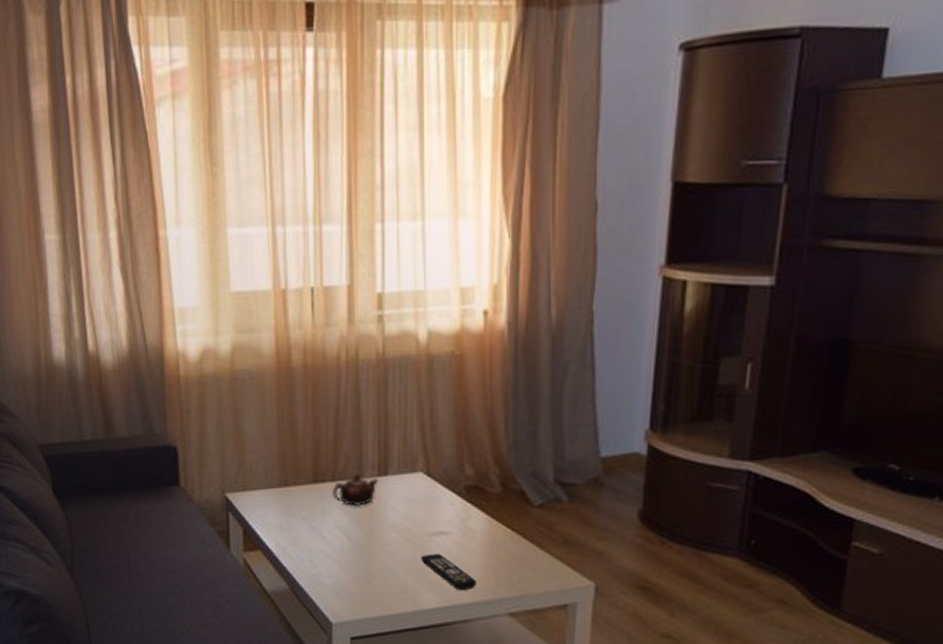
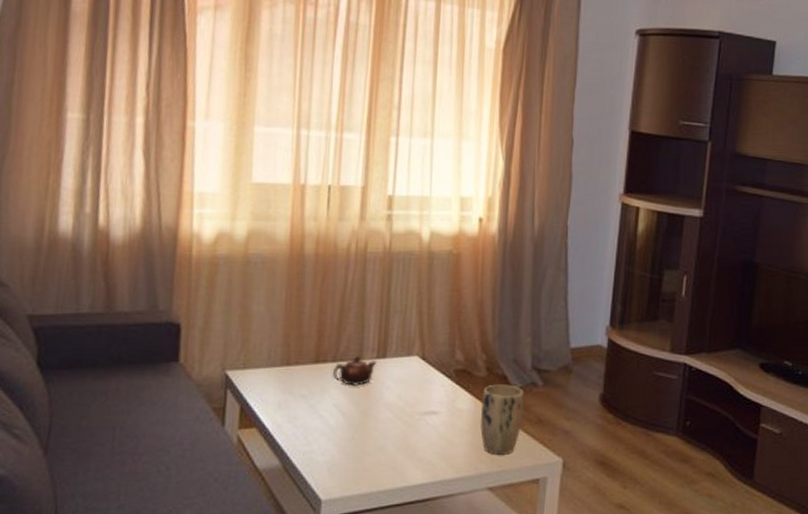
remote control: present [420,553,476,591] -> none [411,432,461,467]
plant pot: none [496,501,547,578] -> present [480,384,524,455]

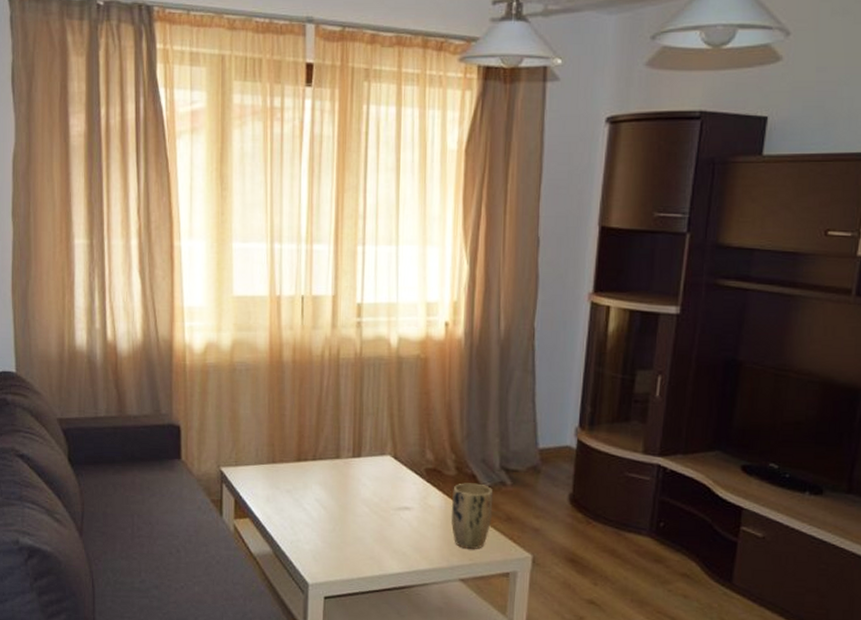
teapot: present [332,355,376,387] -> none [312,454,352,484]

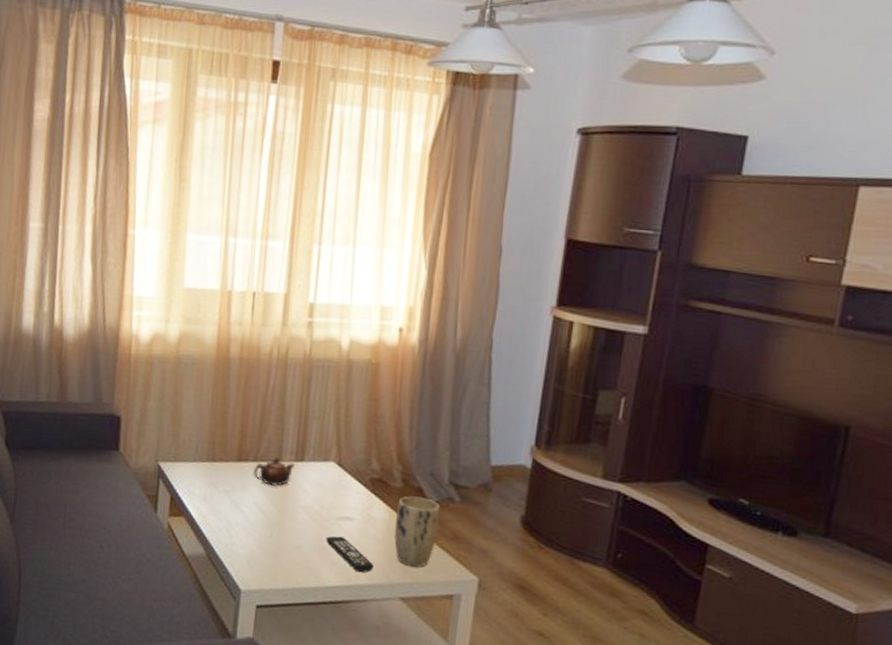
teapot: none [312,454,352,484] -> present [252,456,295,487]
remote control: none [386,525,433,559] -> present [326,536,374,573]

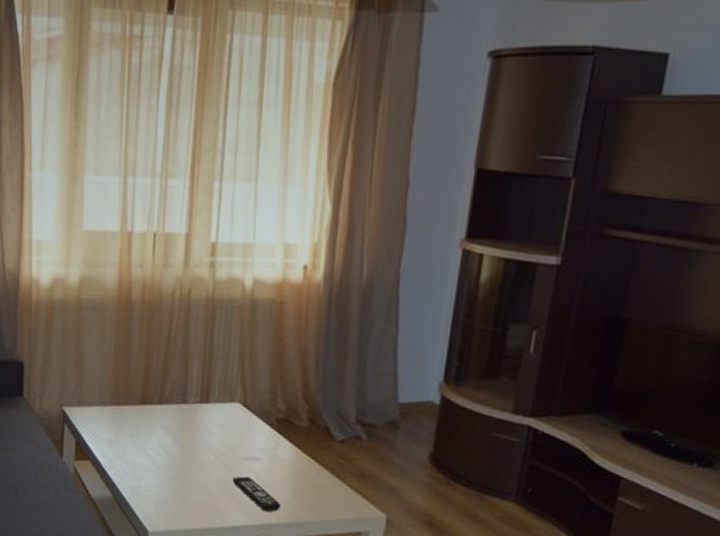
teapot: present [252,456,295,487] -> none [157,399,199,429]
plant pot: present [394,496,441,567] -> none [301,435,348,506]

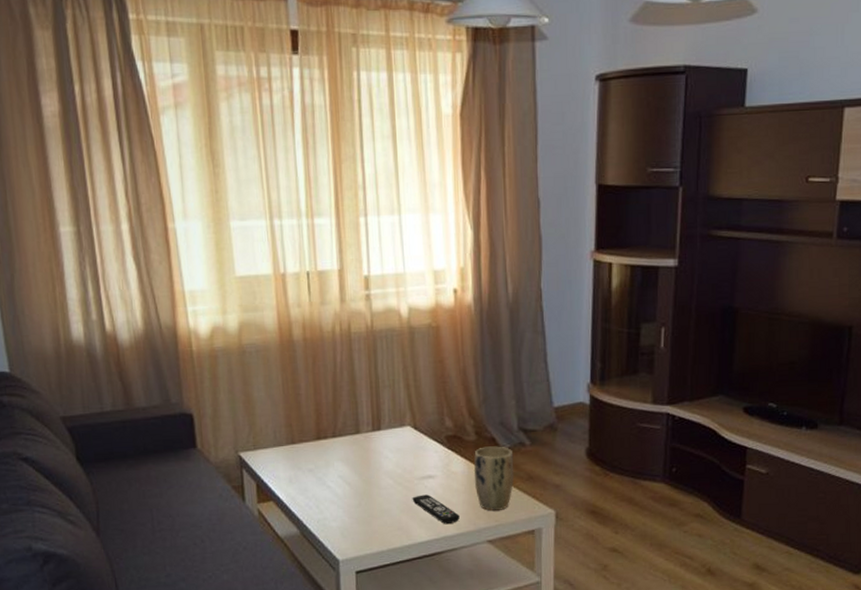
plant pot: none [301,435,348,506] -> present [473,446,514,511]

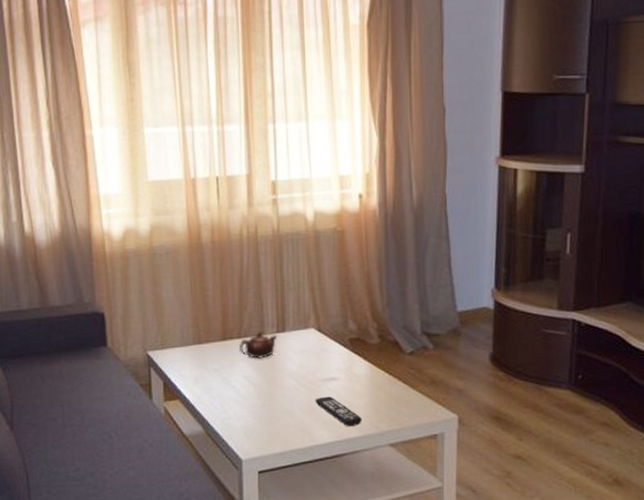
teapot: none [333,429,373,459] -> present [238,331,277,360]
plant pot: present [473,446,514,511] -> none [376,349,417,414]

